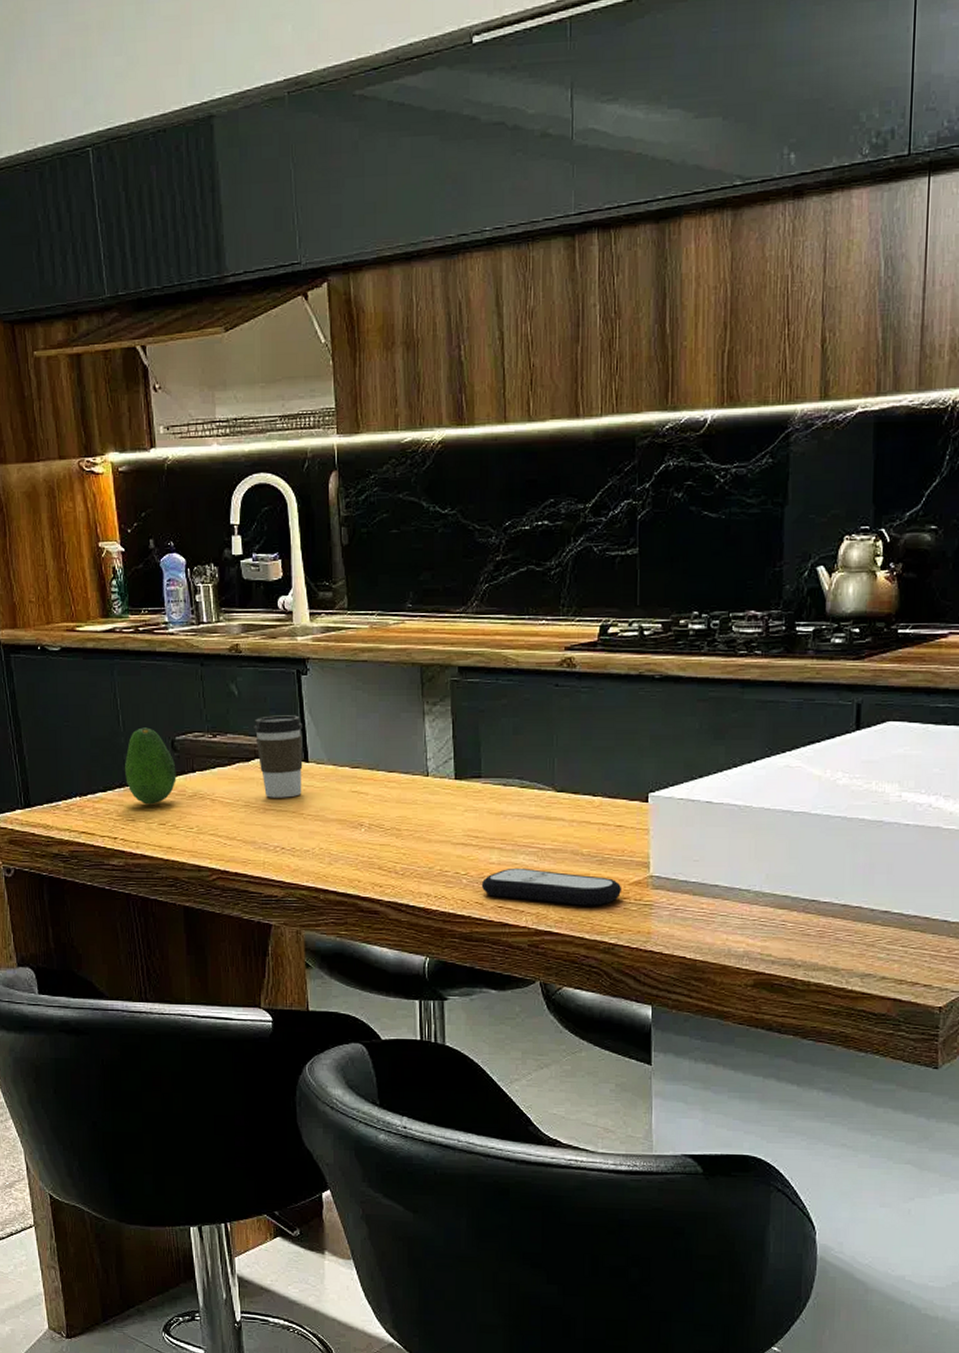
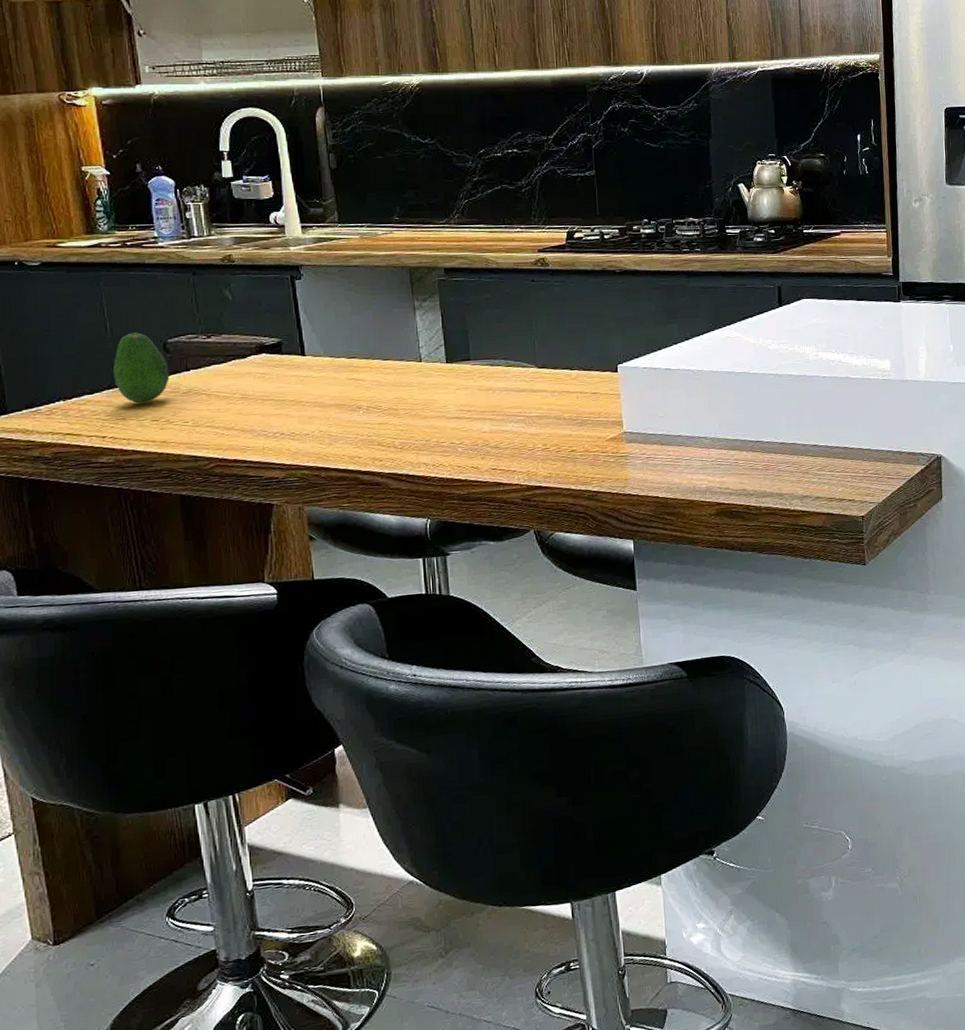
coffee cup: present [254,715,303,798] -> none [249,315,300,390]
remote control: present [481,867,622,906] -> none [475,434,601,462]

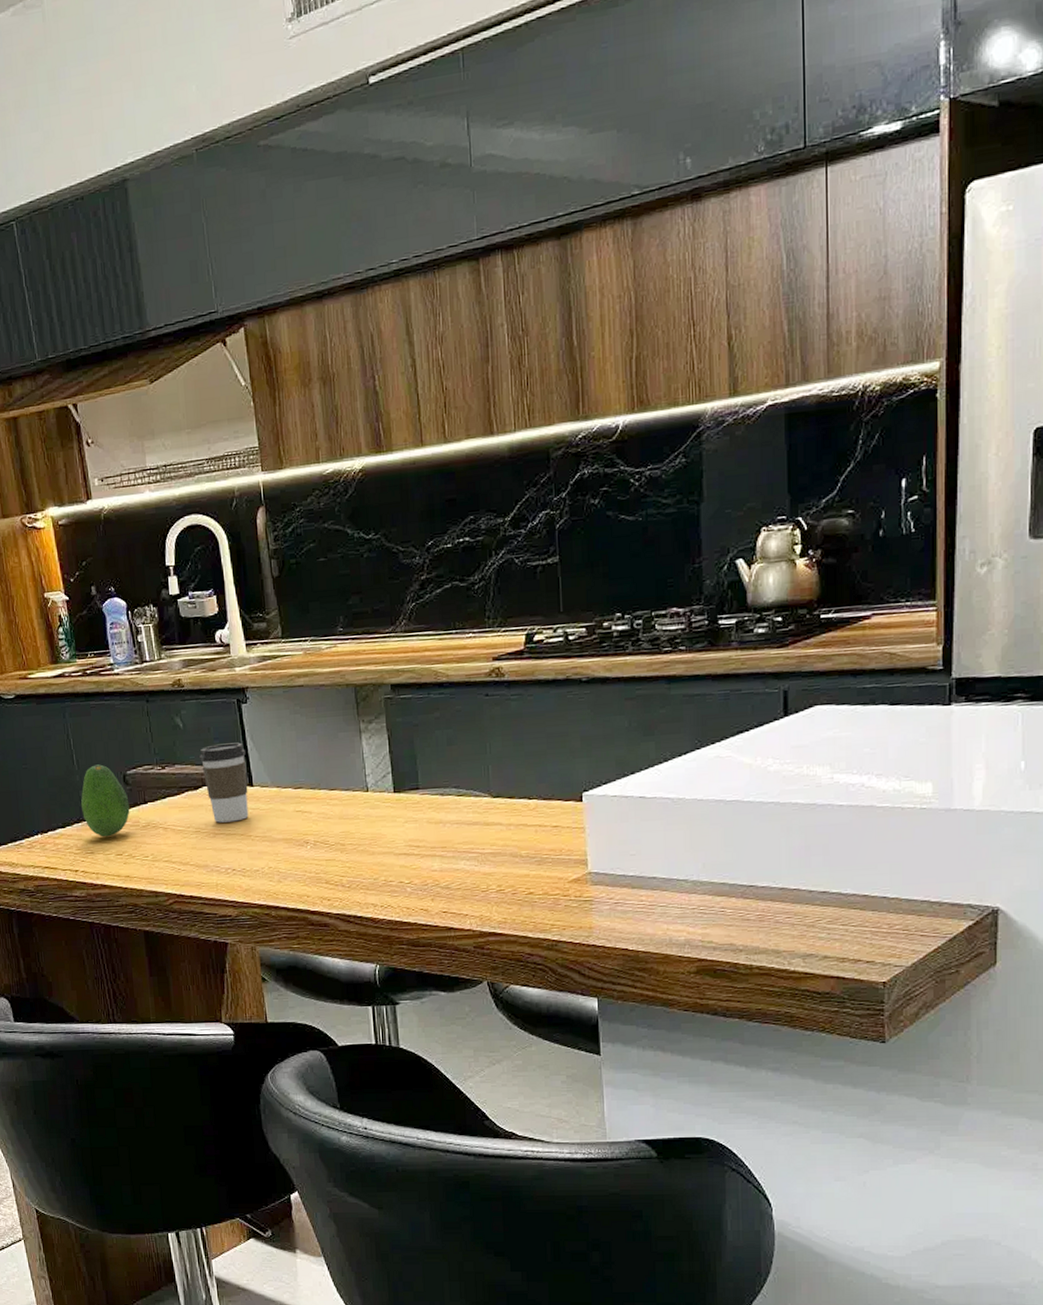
coffee cup: none [249,315,300,390] -> present [200,742,249,823]

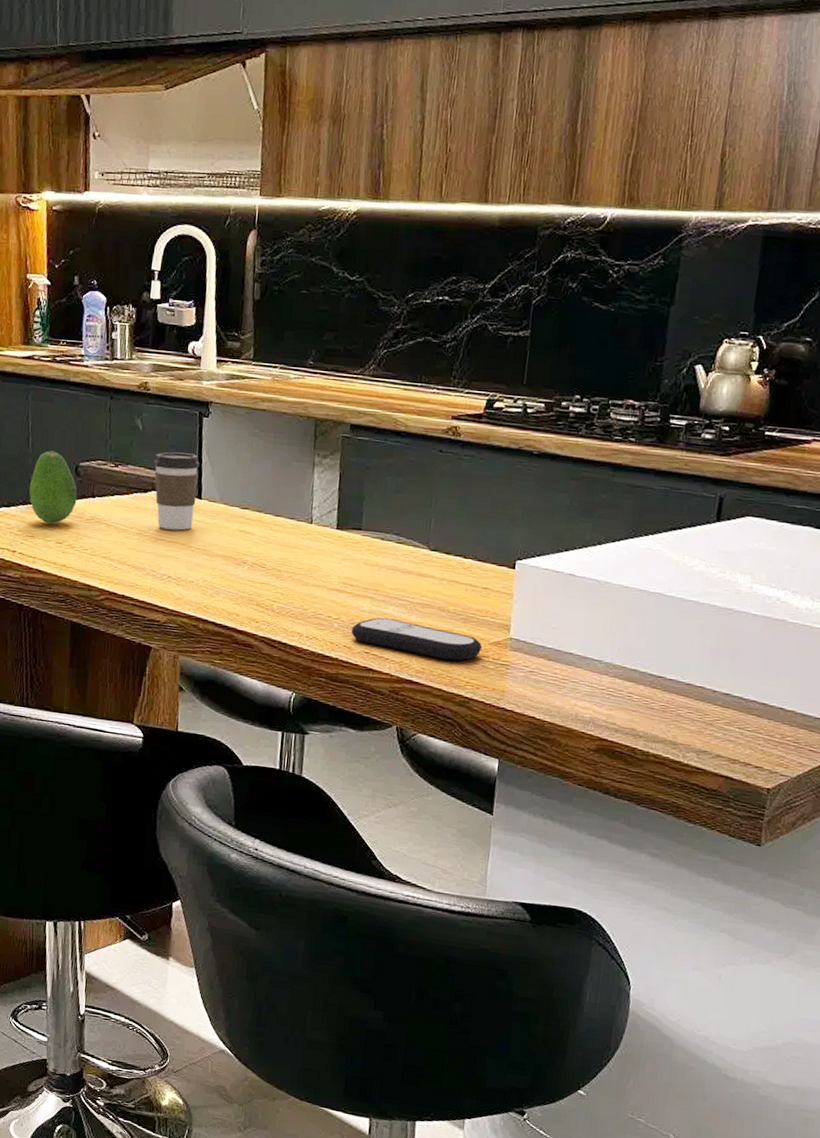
remote control: none [425,873,562,906] -> present [351,617,483,661]

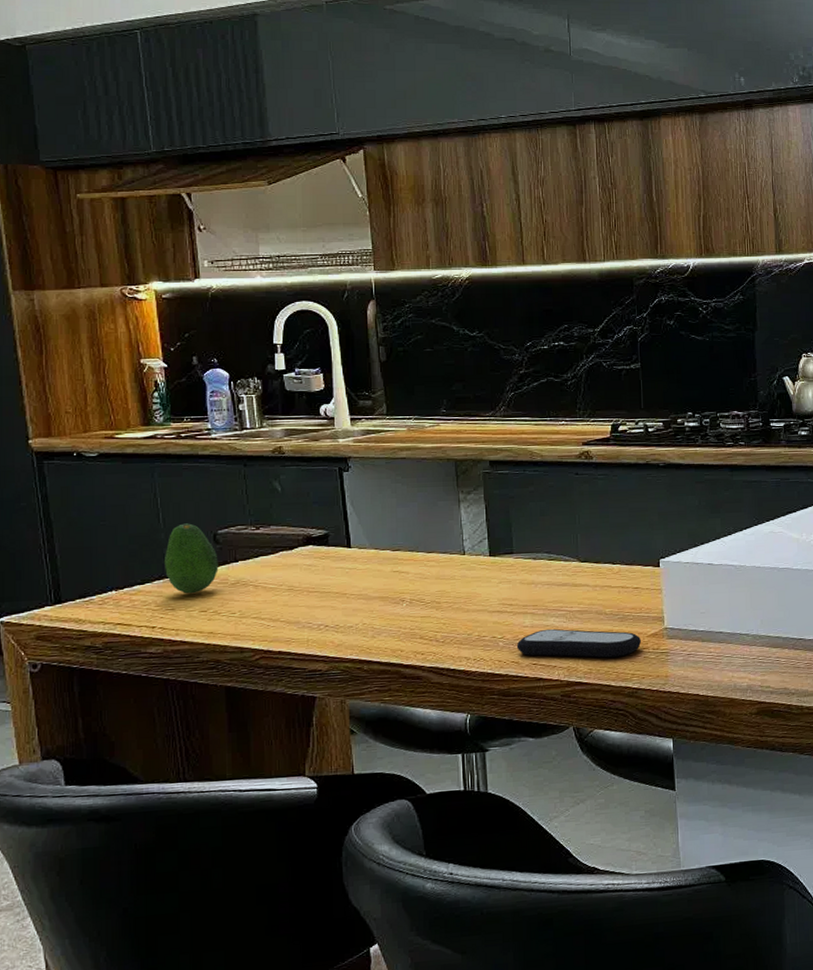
coffee cup: present [154,452,200,531] -> none [297,507,346,581]

